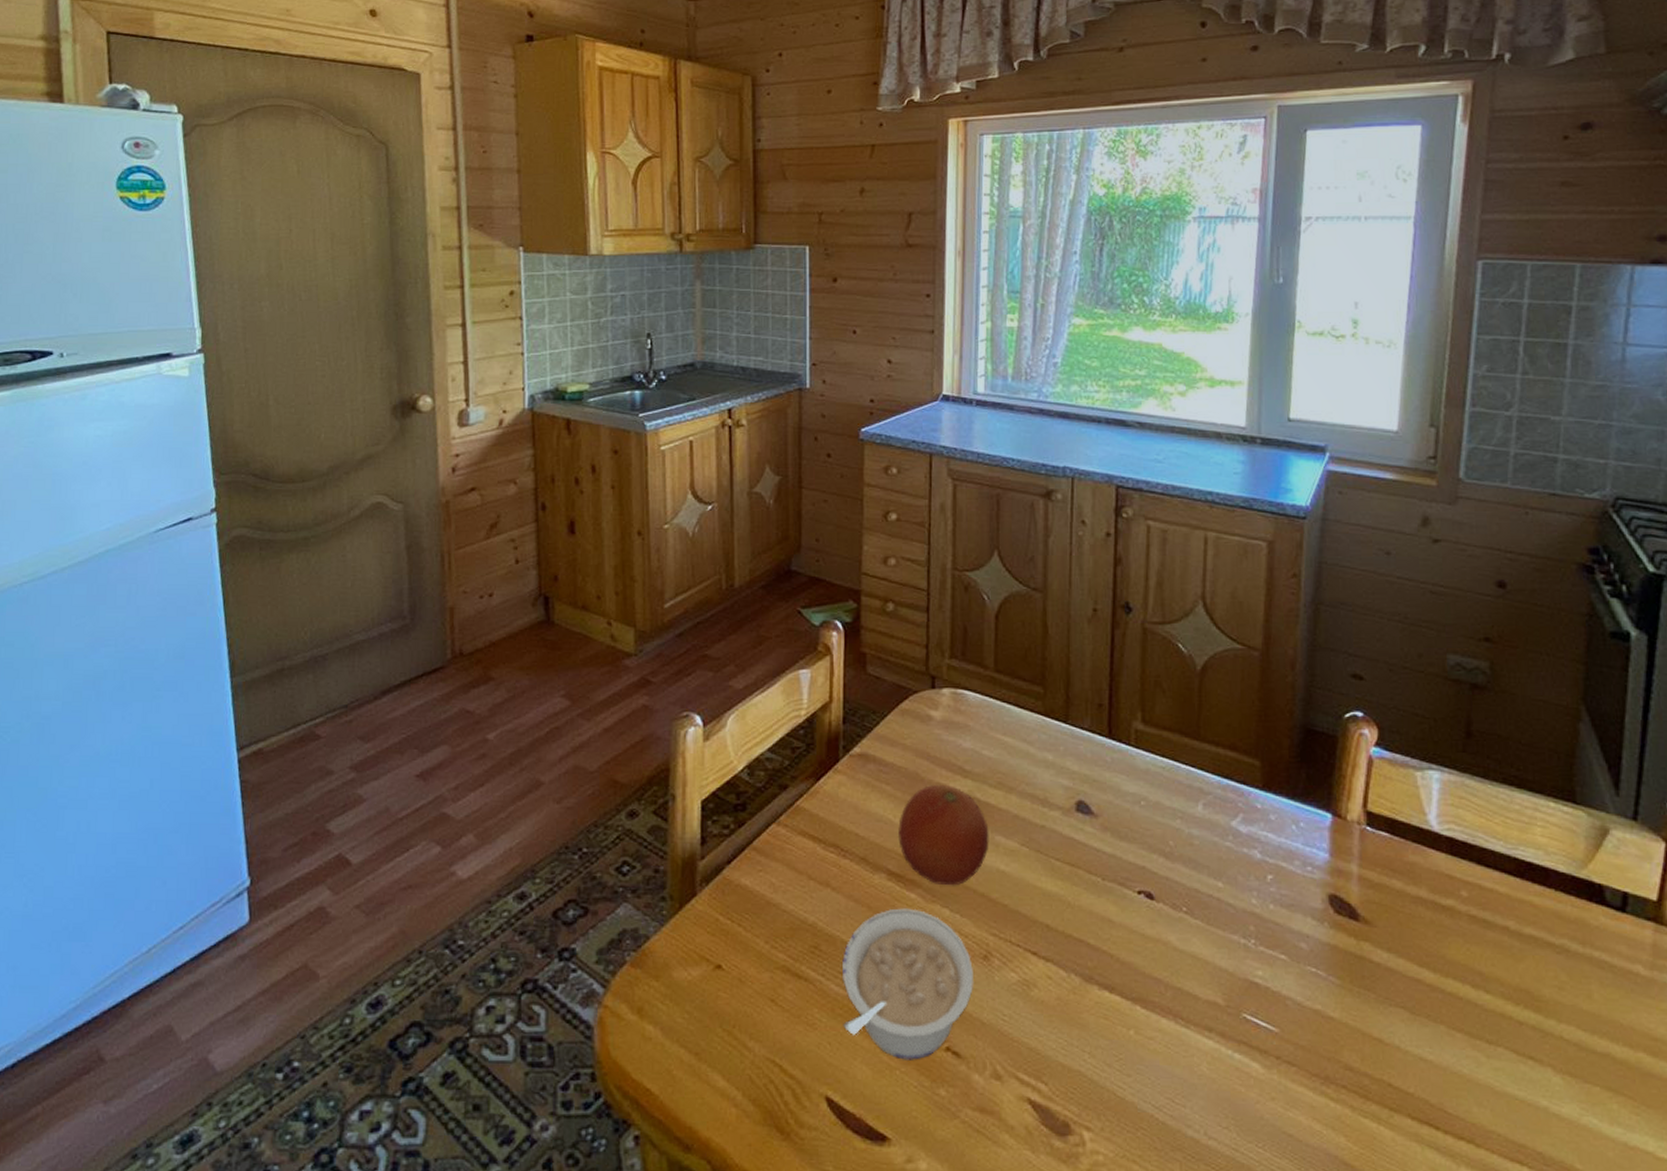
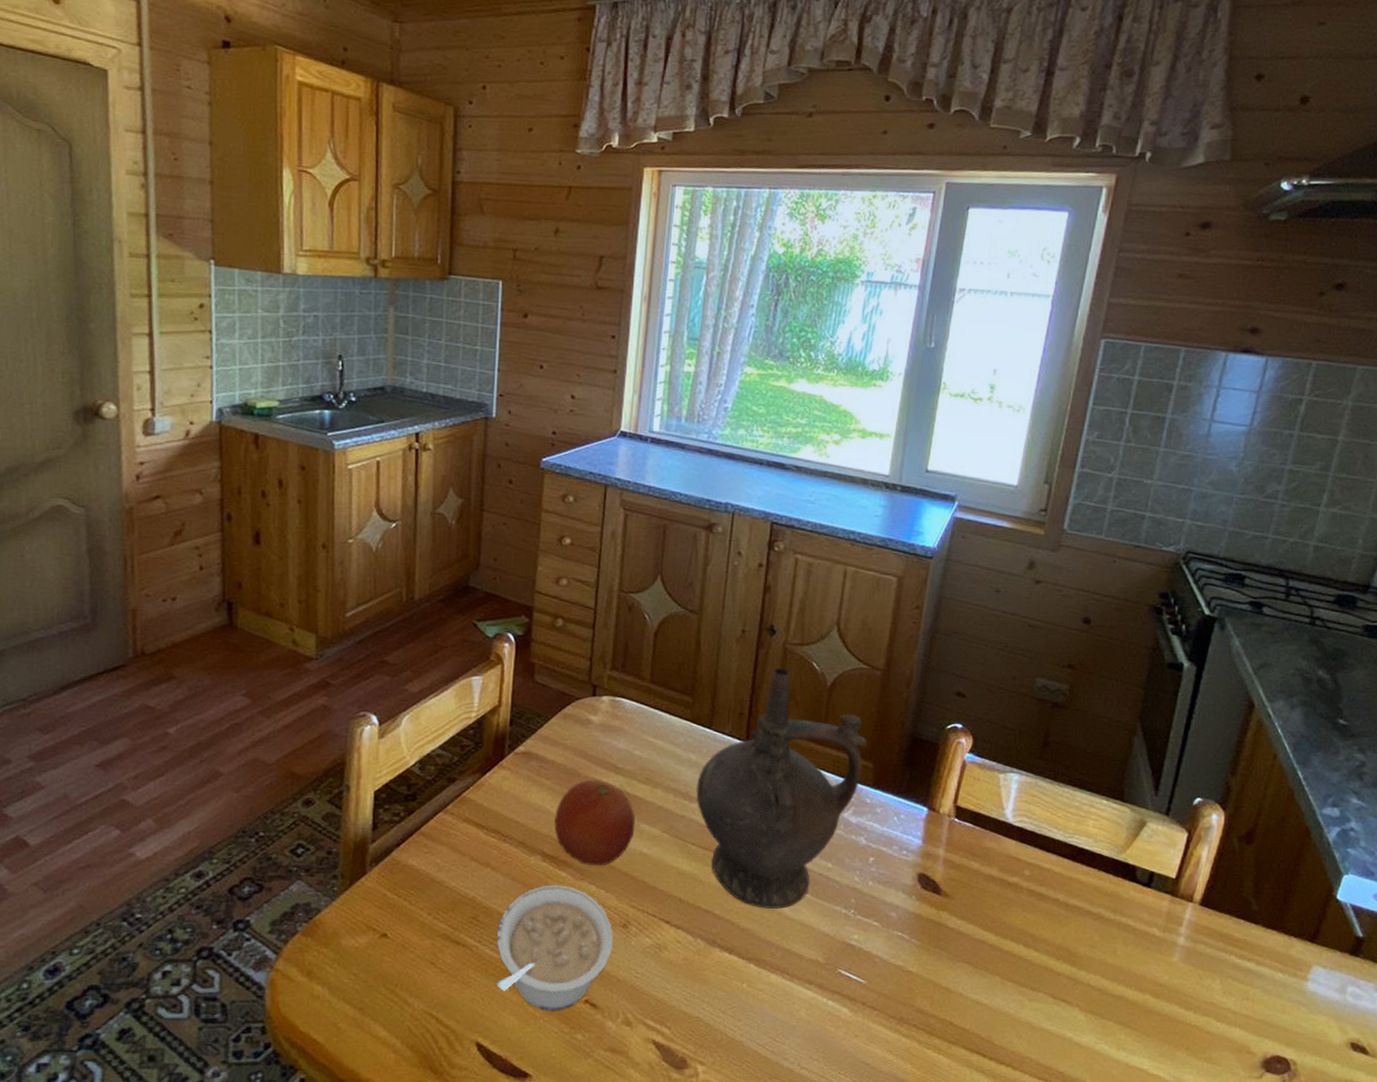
ceremonial vessel: none [1056,650,1251,938] -> present [696,667,867,909]

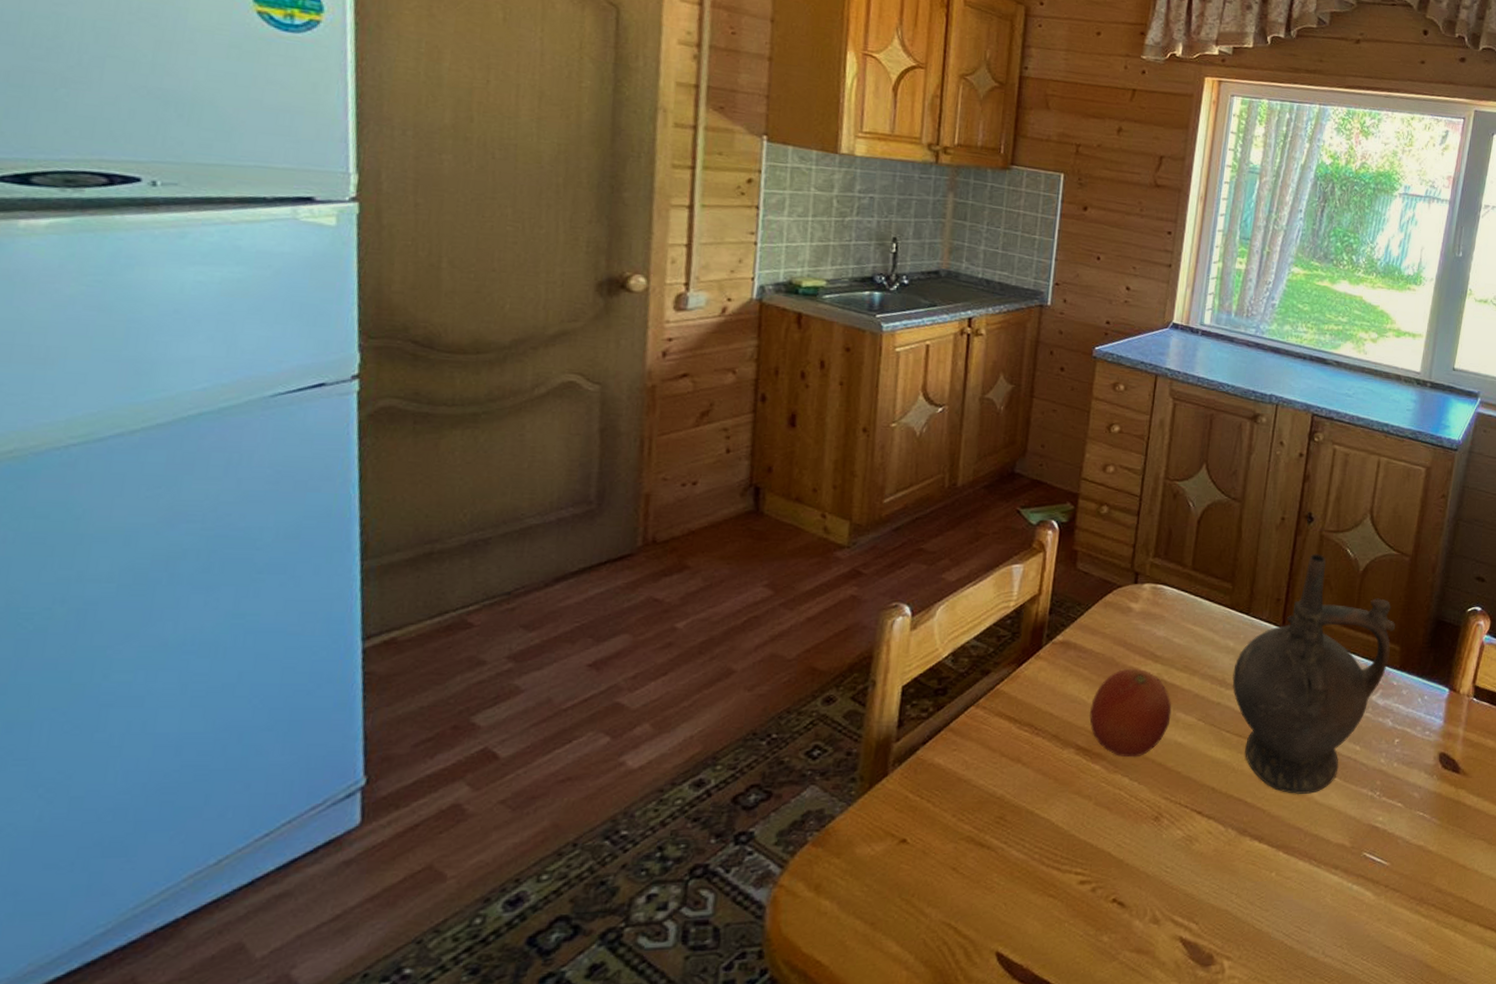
legume: present [495,885,614,1011] -> none [1019,779,1145,913]

